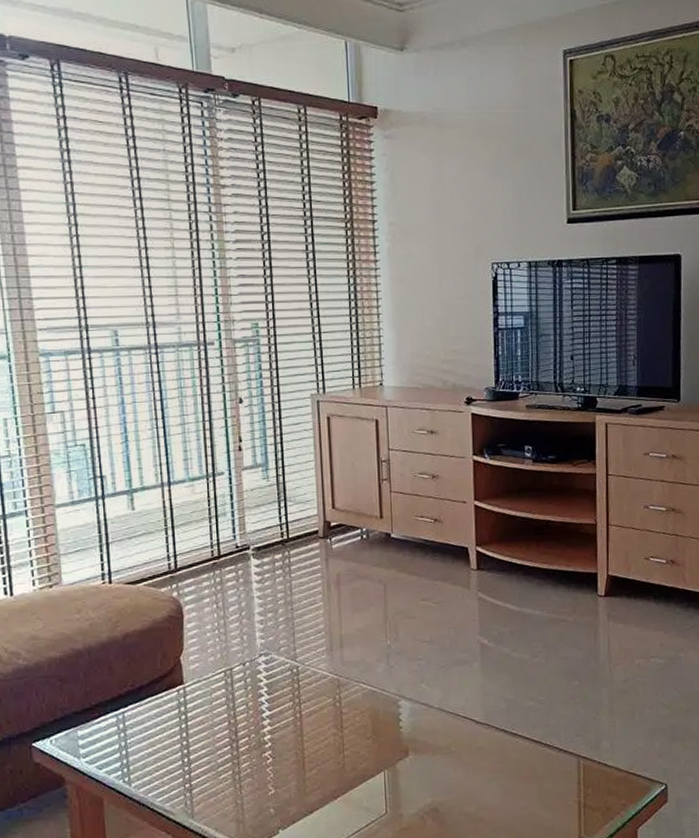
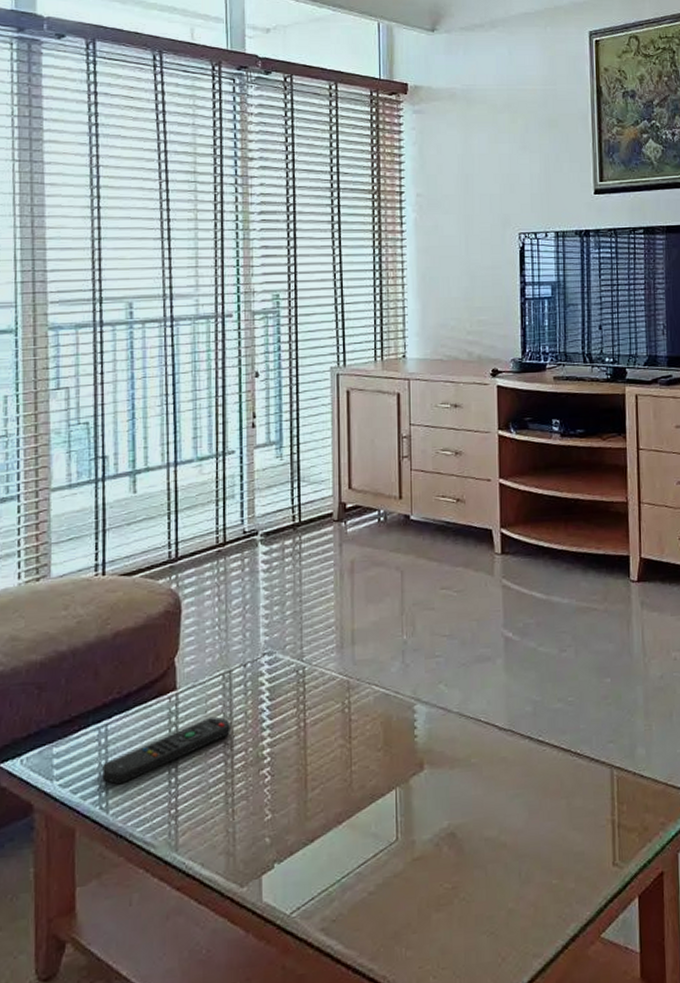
remote control: none [123,707,234,763] -> present [102,716,230,785]

